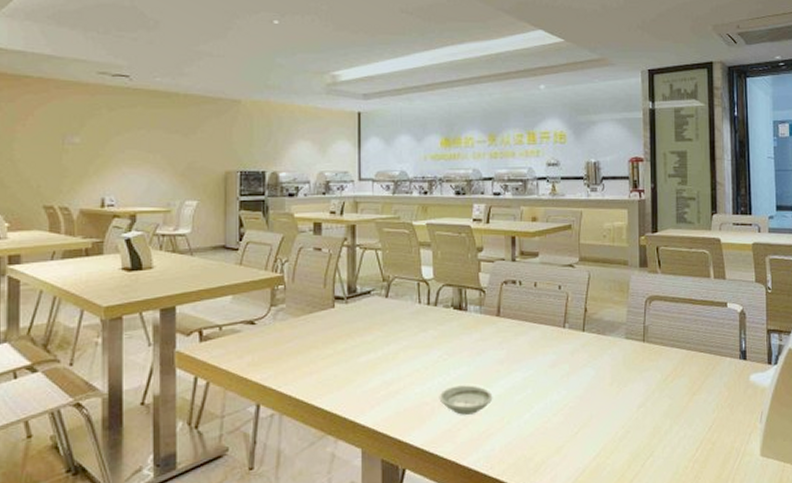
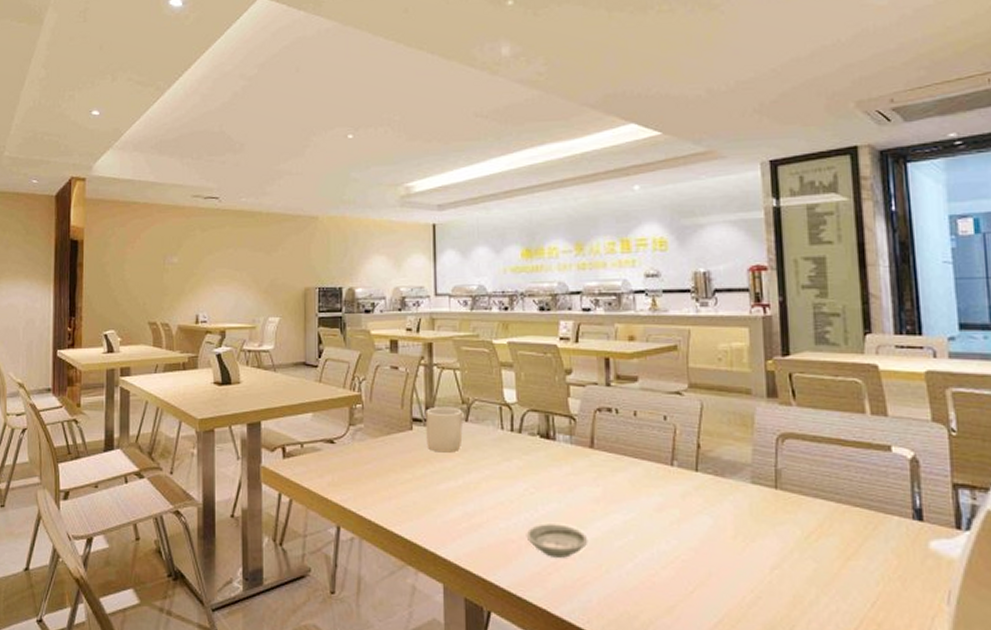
mug: none [348,284,383,328] -> present [426,406,463,453]

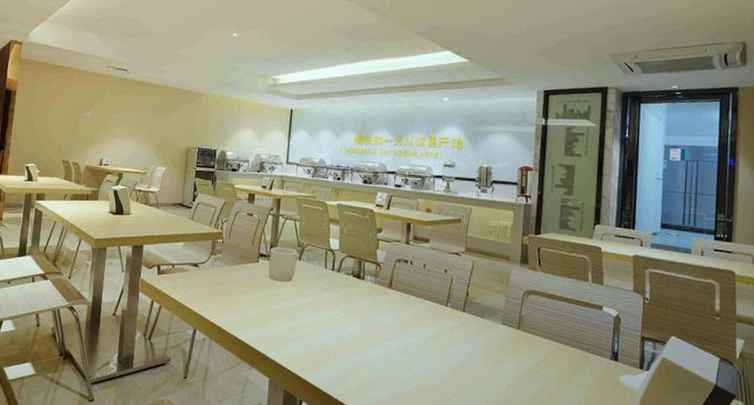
saucer: present [526,524,588,558] -> none [334,340,380,367]

